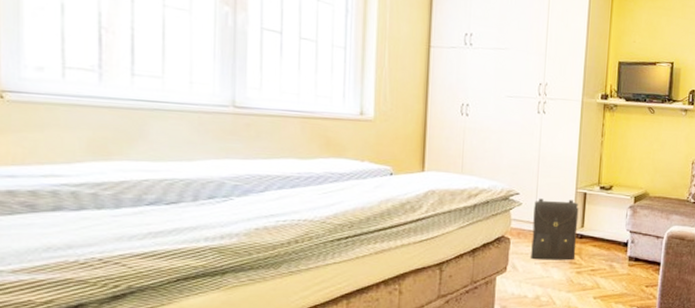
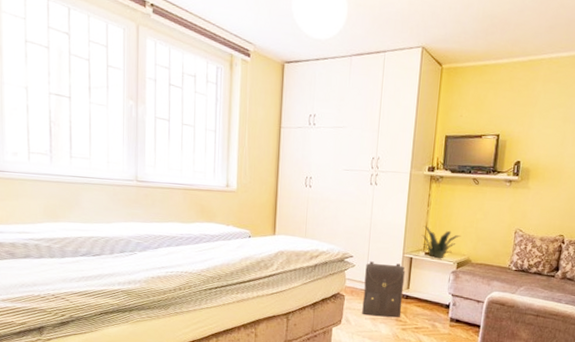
plant: none [596,158,637,192] -> present [421,226,460,258]

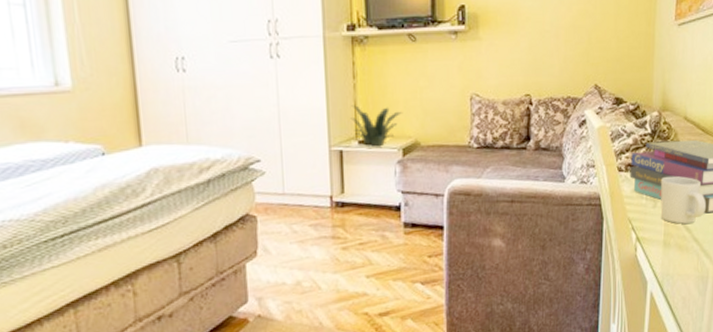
backpack: present [362,261,405,318] -> none [280,161,339,239]

